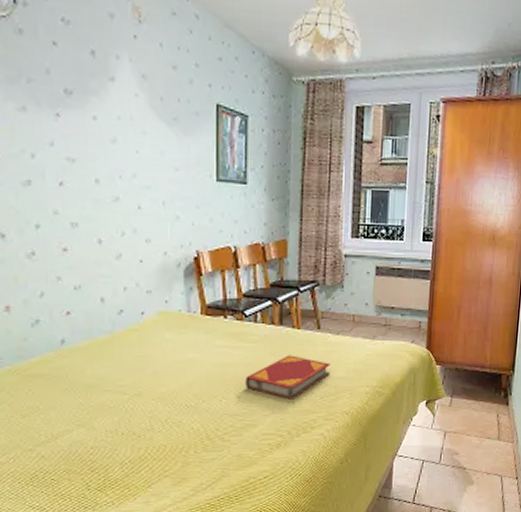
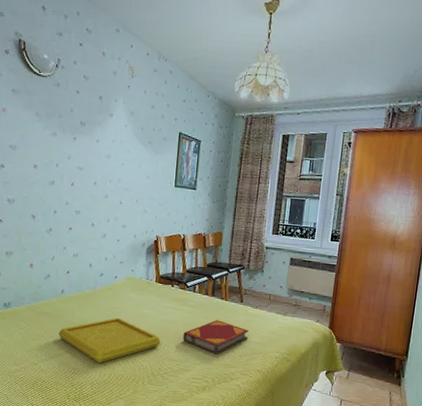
serving tray: none [63,368,215,434] -> present [58,317,161,363]

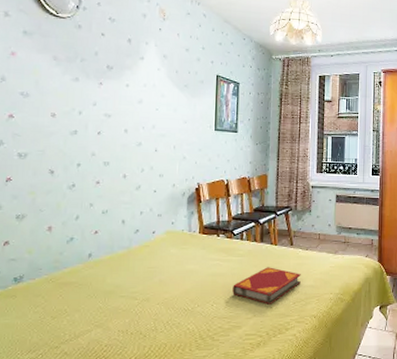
serving tray: present [58,317,161,363] -> none [86,278,208,334]

